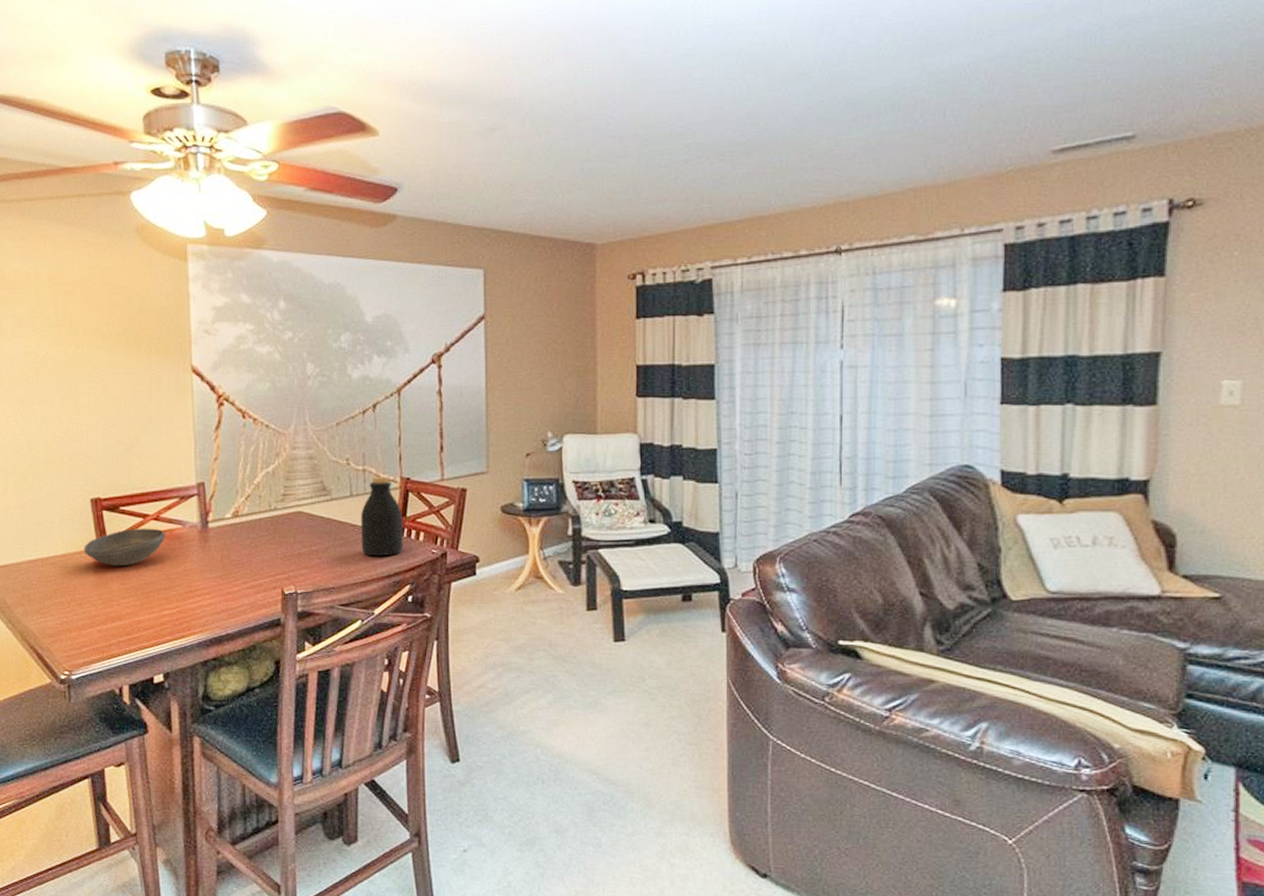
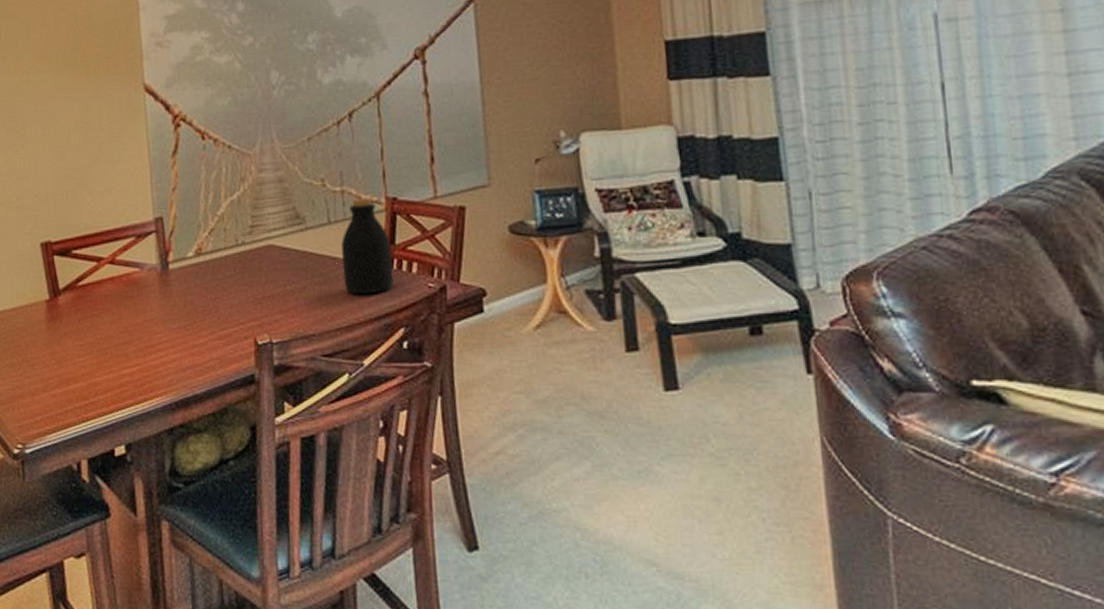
bowl: present [84,528,166,567] -> none [35,273,123,320]

